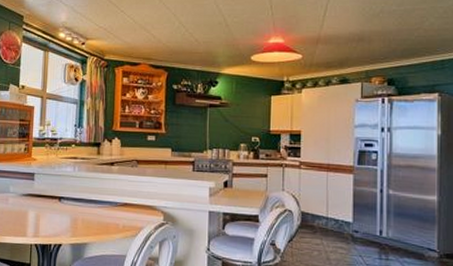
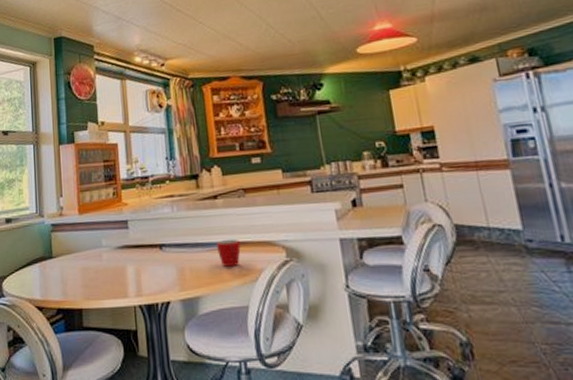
mug: none [107,199,127,222] -> present [217,238,241,267]

